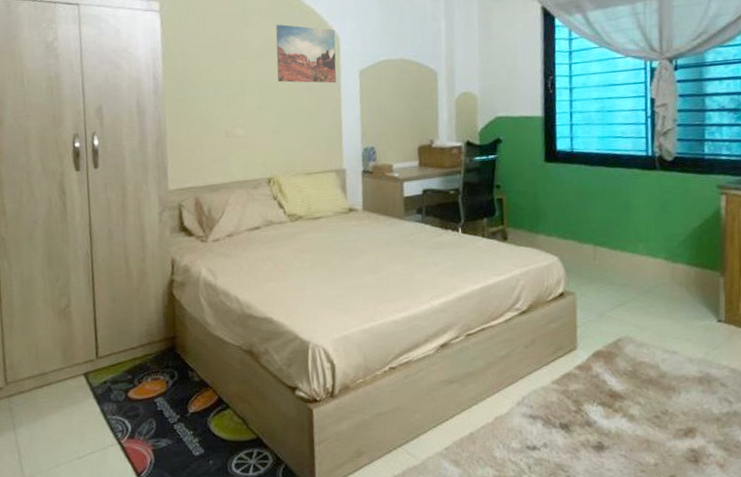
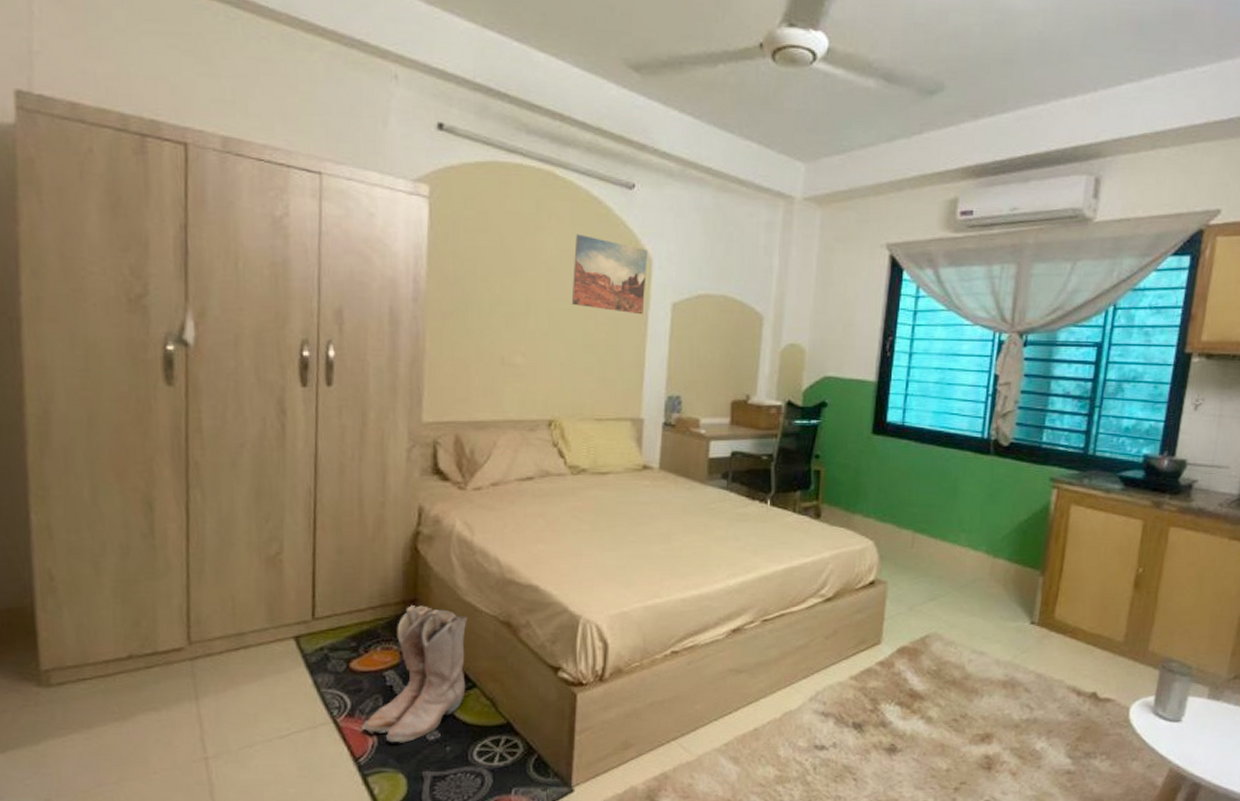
boots: none [140,341,221,459] -> present [361,605,467,743]

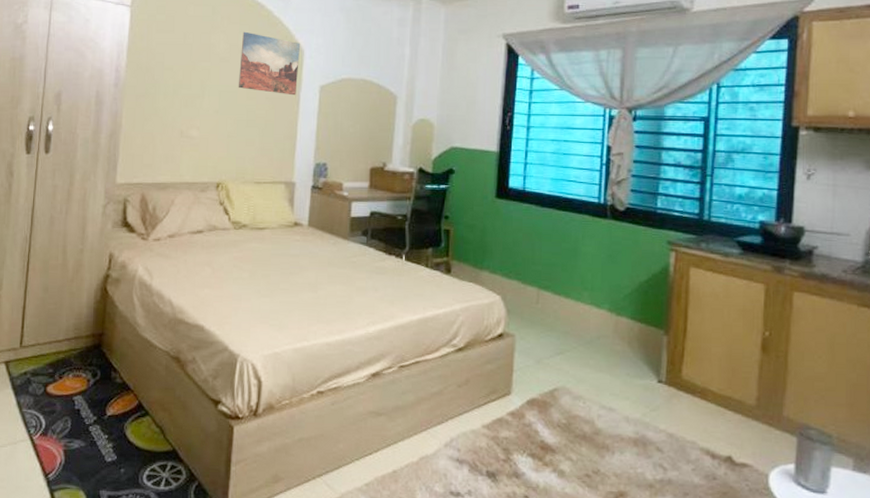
boots: present [361,605,467,743] -> none [52,339,144,463]

